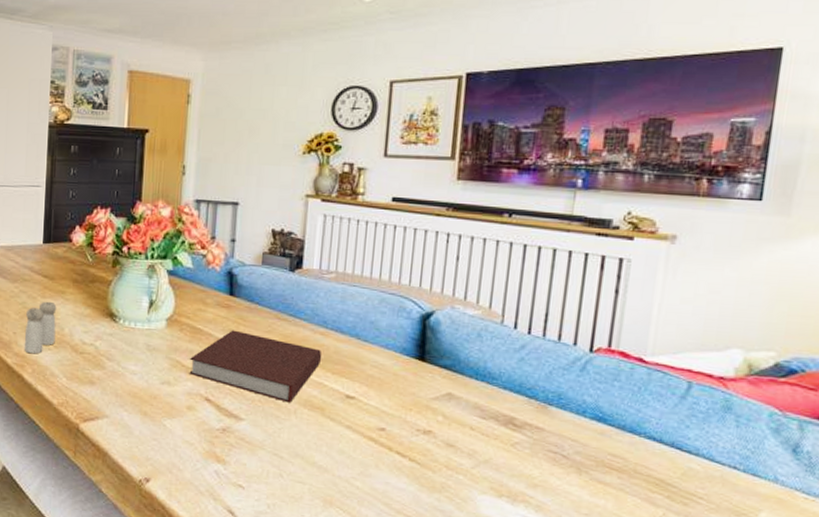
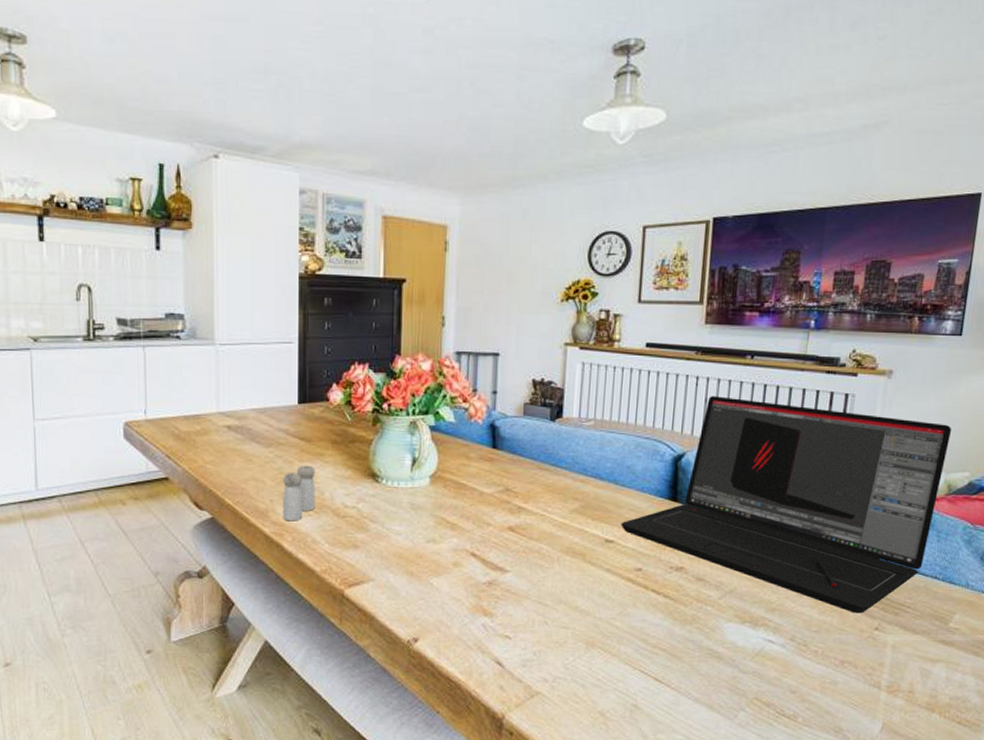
notebook: present [189,330,322,403] -> none [454,483,583,551]
laptop: none [363,254,752,500] -> present [621,396,952,614]

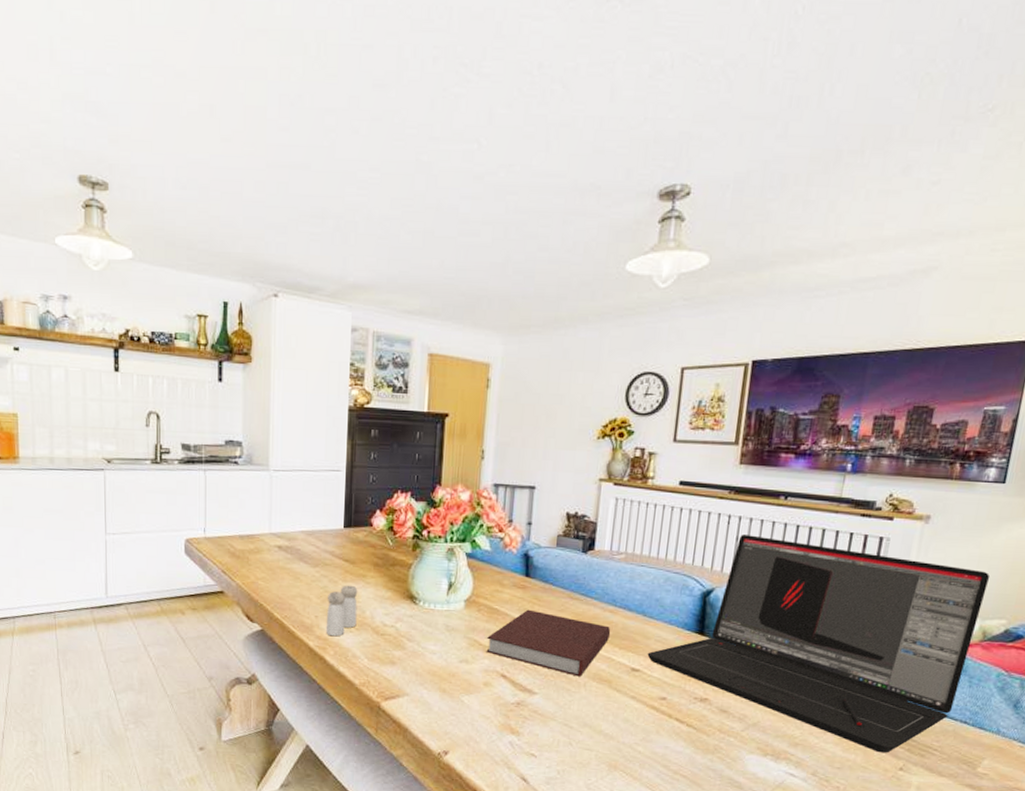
notebook: none [454,483,583,551] -> present [486,609,611,677]

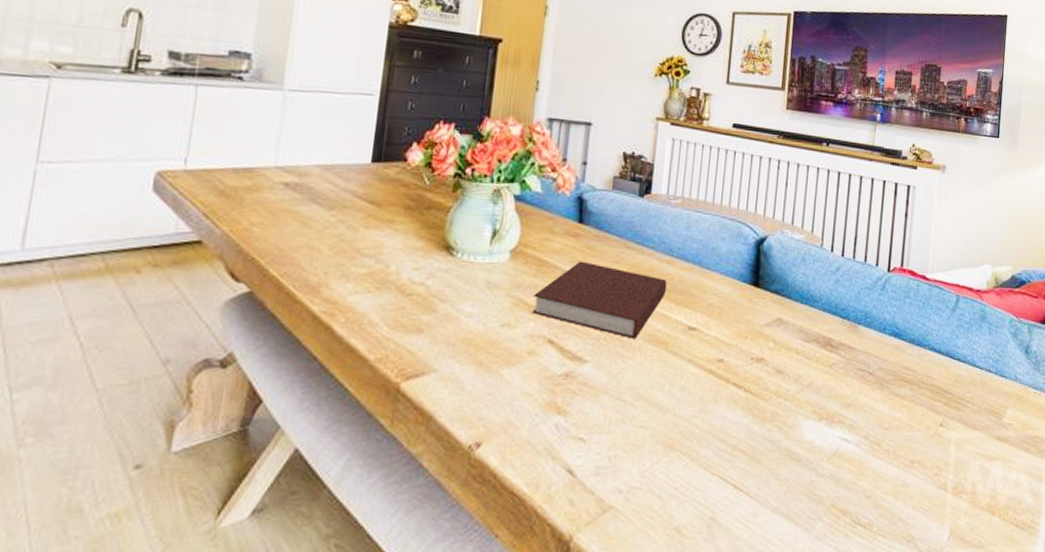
salt and pepper shaker: present [325,585,358,637] -> none [336,232,383,299]
laptop: present [647,535,990,753] -> none [704,180,996,409]

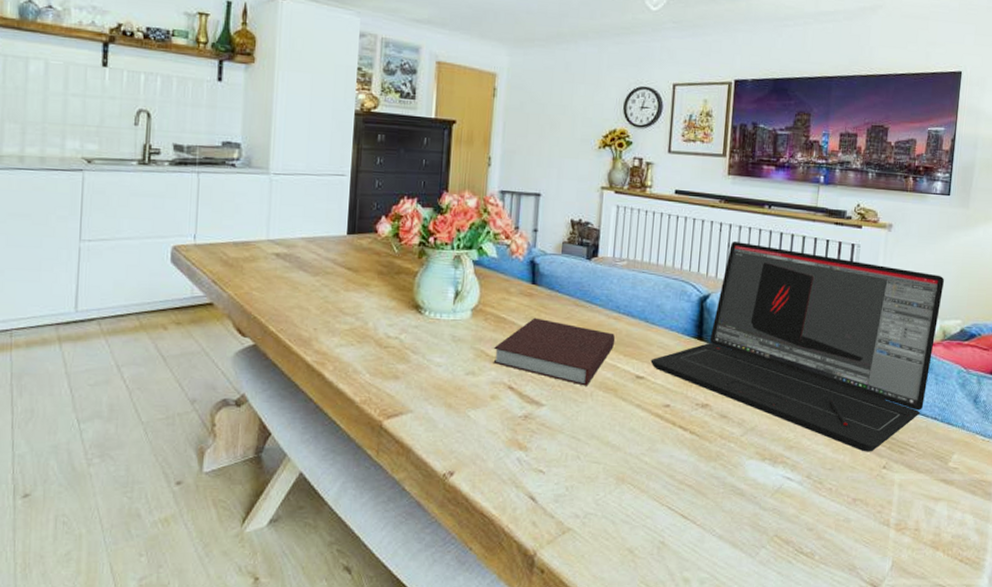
laptop: none [704,180,996,409] -> present [650,242,945,452]

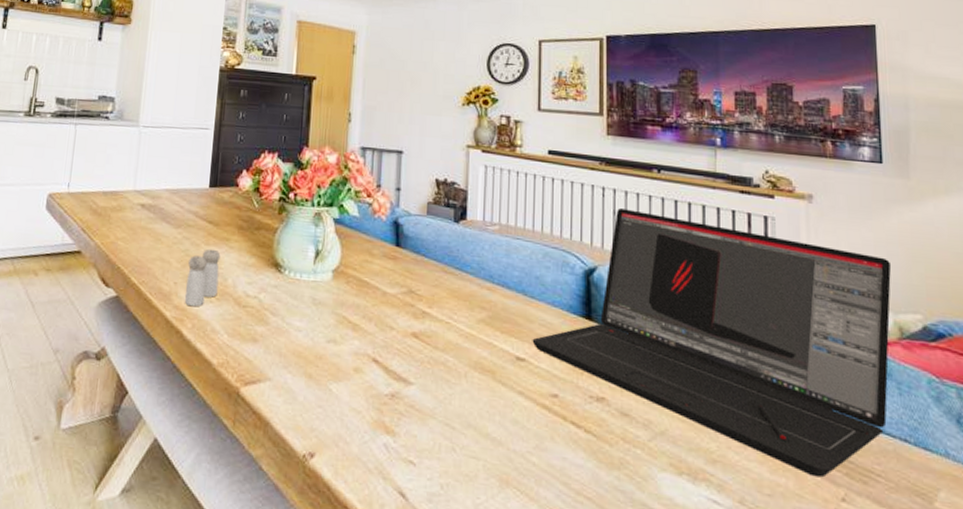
salt and pepper shaker: none [325,294,361,351] -> present [184,249,221,307]
notebook: present [493,317,616,386] -> none [356,283,490,365]

